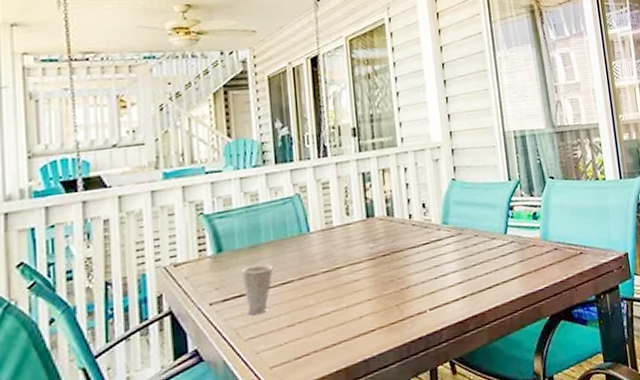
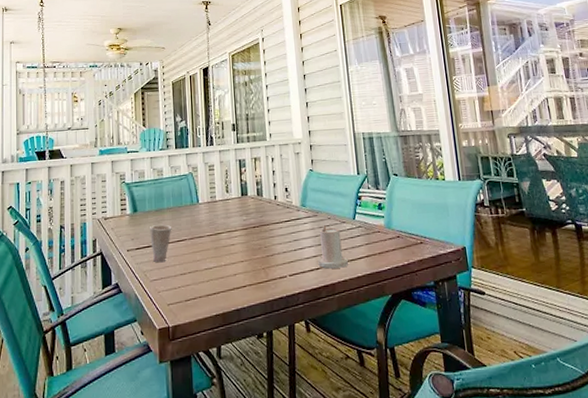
candle: none [463,244,500,296] -> present [318,225,348,269]

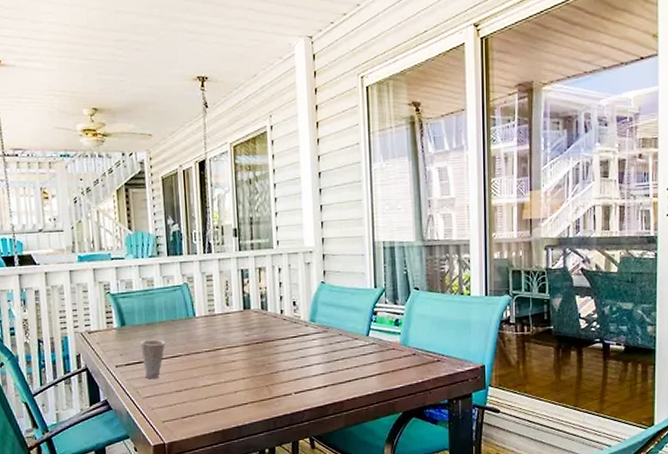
candle: present [318,225,348,269] -> none [326,342,358,386]

